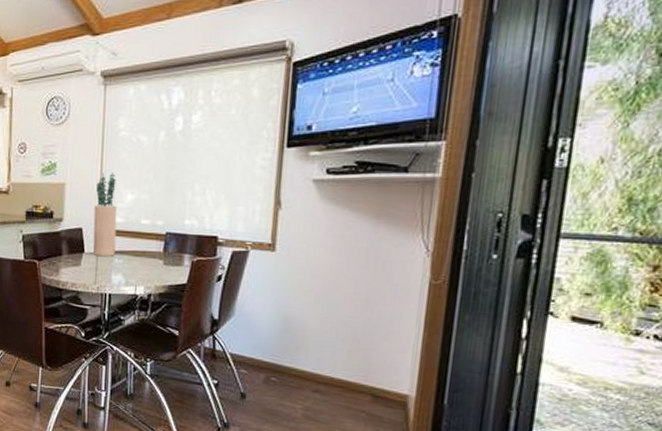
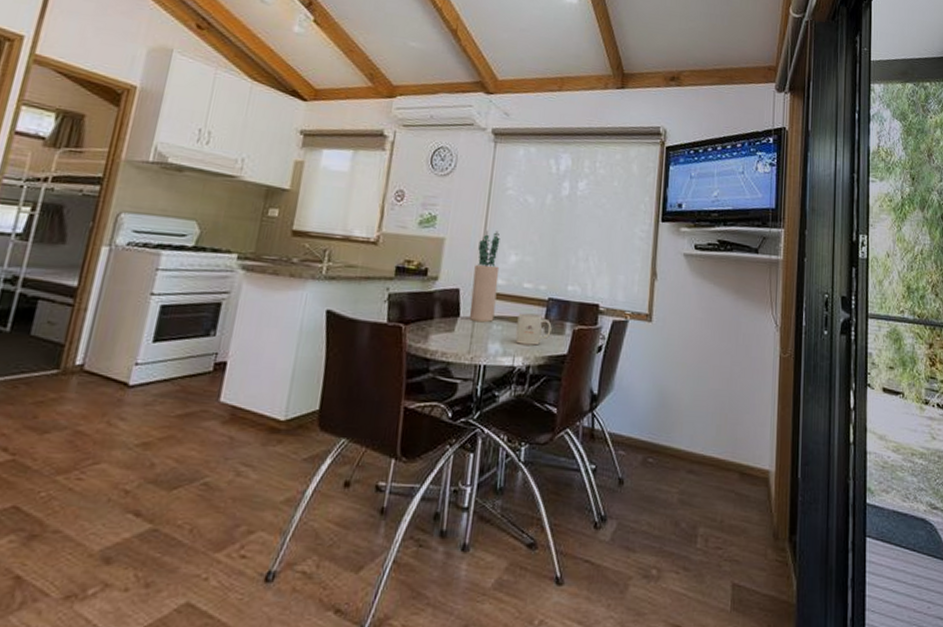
mug: none [136,247,171,276] -> present [515,312,552,346]

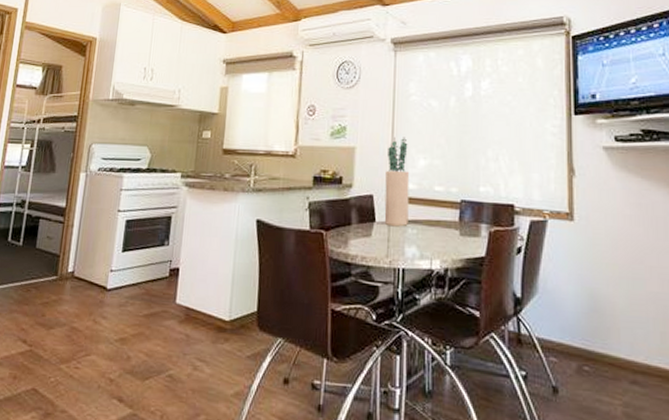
mug: present [515,312,552,346] -> none [431,216,467,248]

